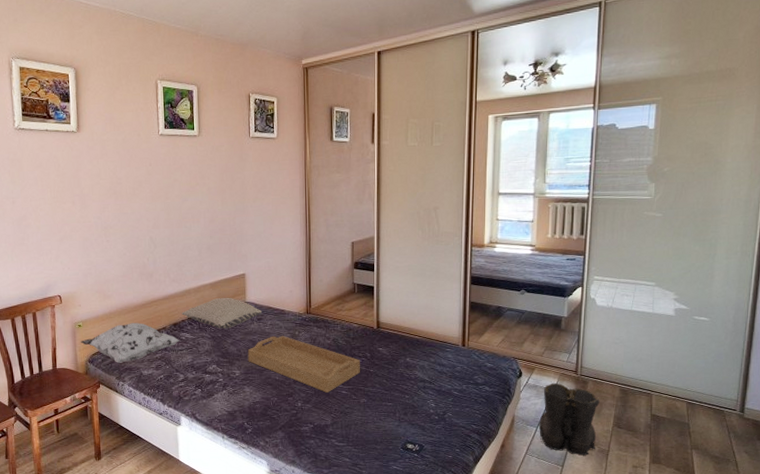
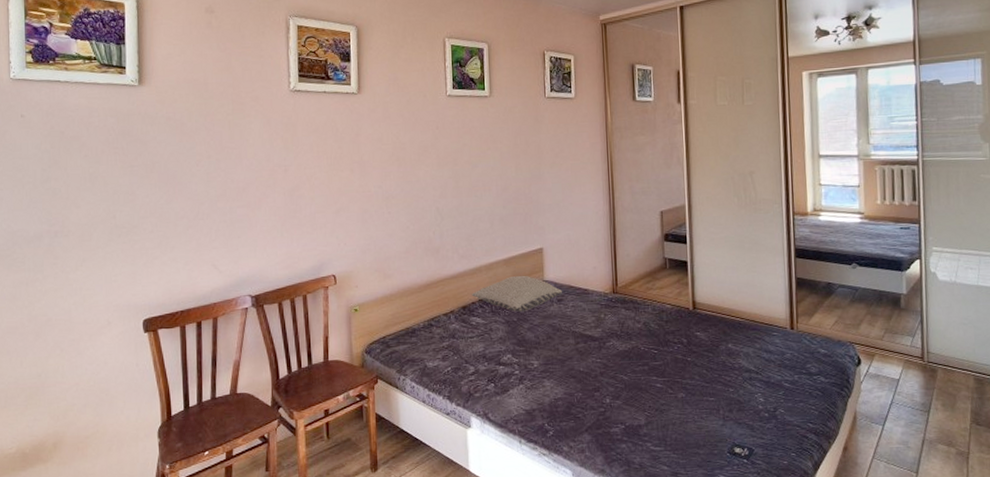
decorative pillow: present [80,323,180,363] -> none [356,306,470,353]
serving tray: present [247,335,360,393] -> none [547,319,676,386]
boots: present [539,382,600,456] -> none [885,371,954,459]

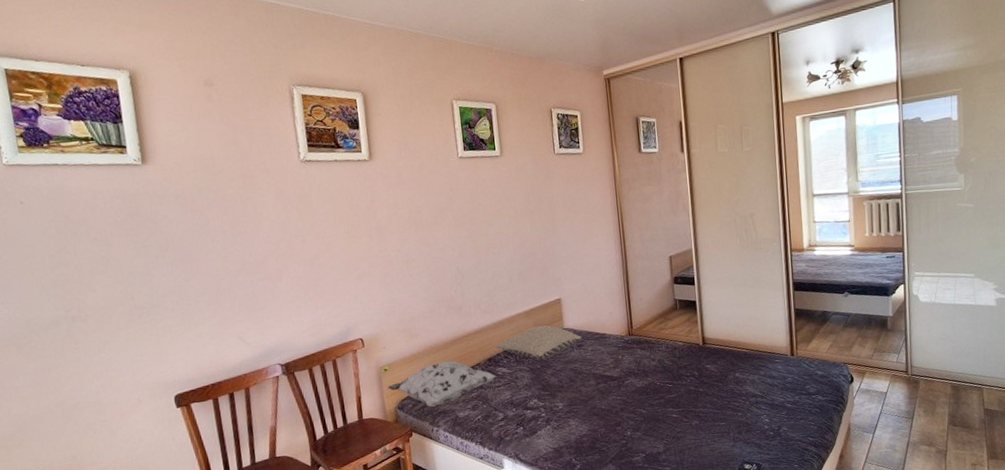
decorative pillow: none [356,306,470,353] -> present [387,361,497,407]

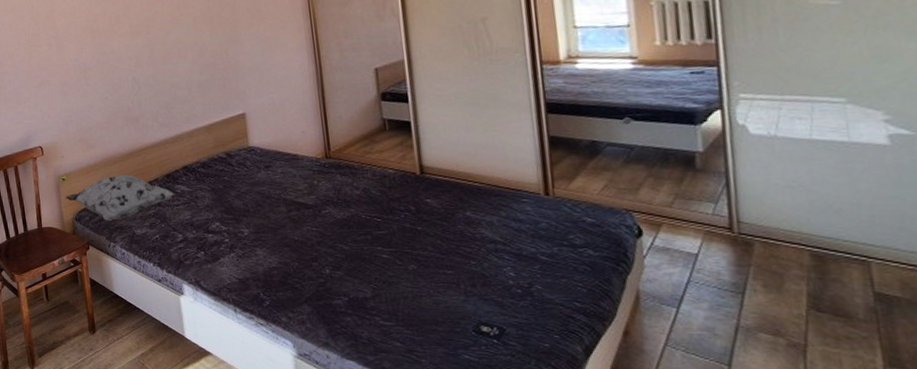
pillow: present [495,325,581,360] -> none [174,141,269,179]

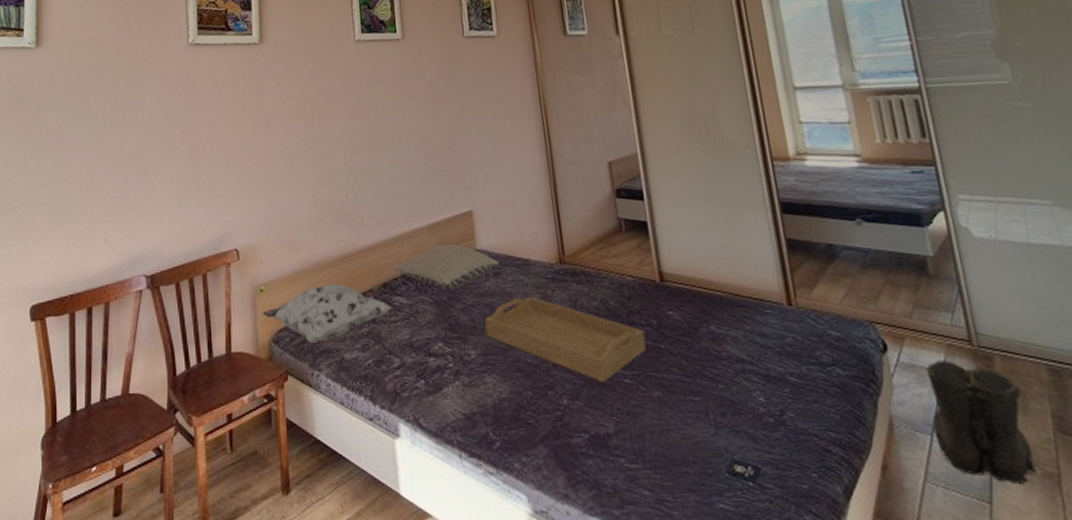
pillow: none [174,141,269,179] -> present [392,243,499,289]
serving tray: none [256,185,404,257] -> present [484,296,646,382]
boots: none [679,244,784,351] -> present [925,359,1039,484]

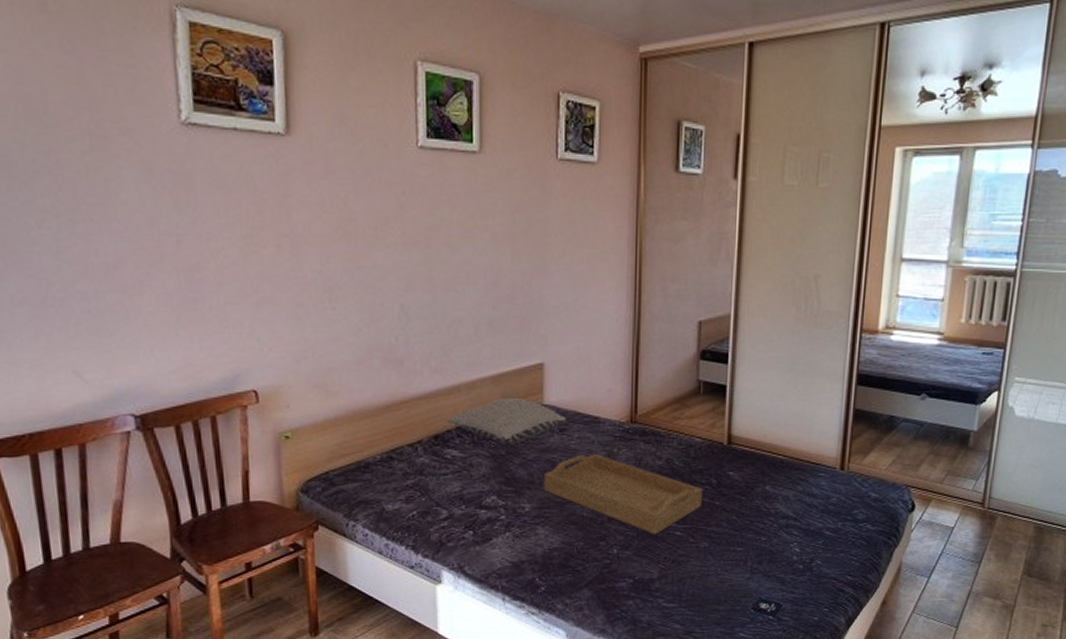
decorative pillow: present [262,284,392,343] -> none [287,433,443,493]
boots: present [925,359,1039,484] -> none [931,518,1009,613]

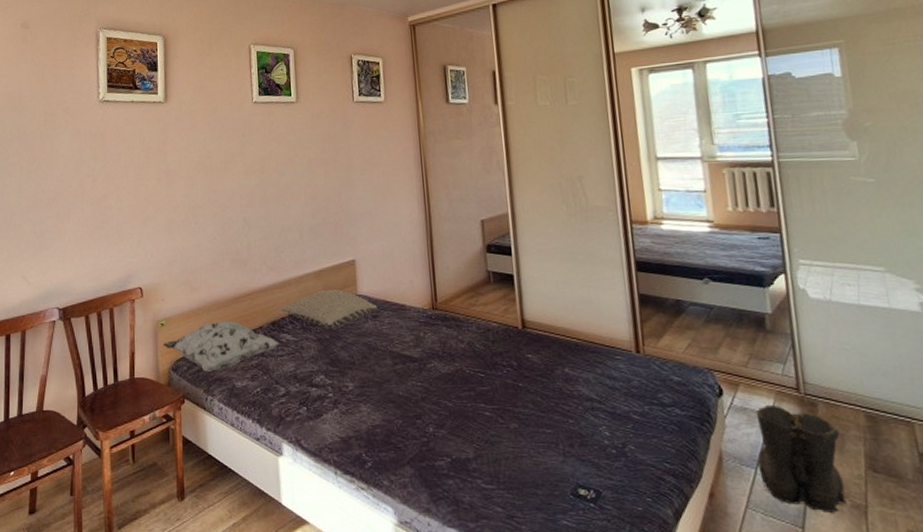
decorative pillow: none [287,433,443,493] -> present [162,321,280,372]
serving tray: present [543,453,702,534] -> none [362,337,506,414]
boots: none [931,518,1009,613] -> present [755,404,848,513]

